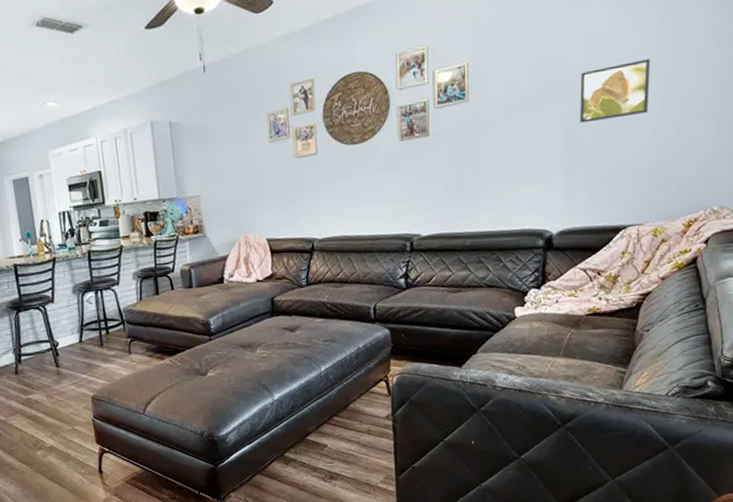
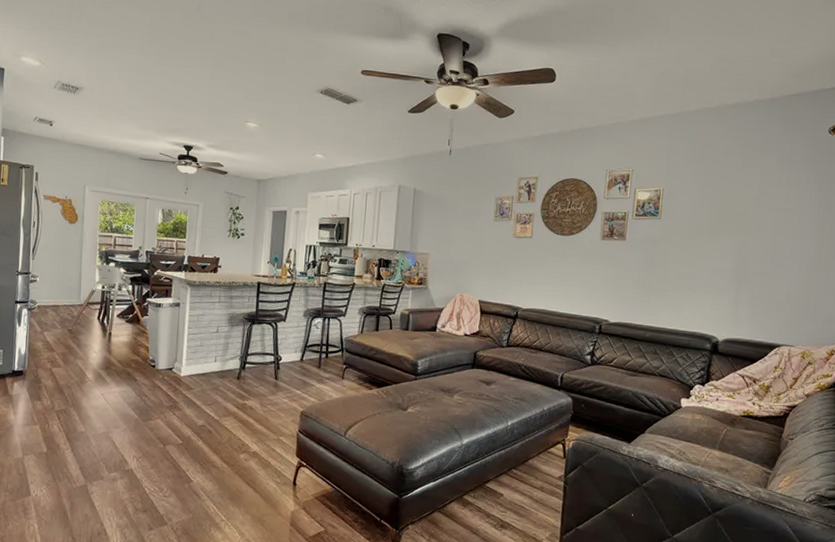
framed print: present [579,58,650,123] -> none [748,212,808,255]

